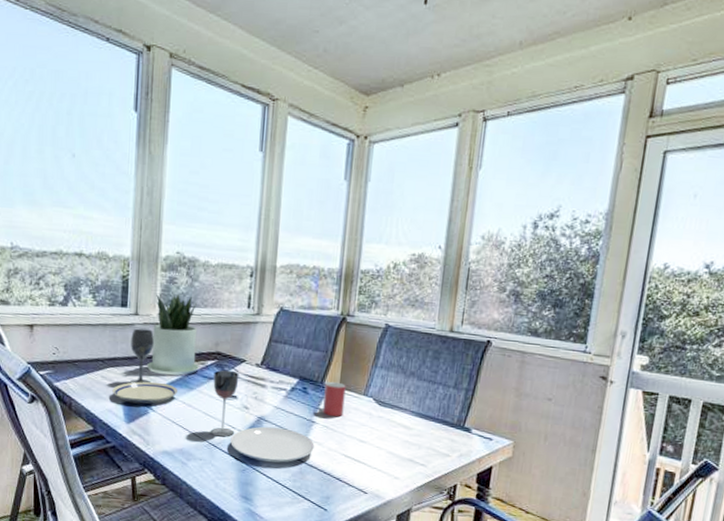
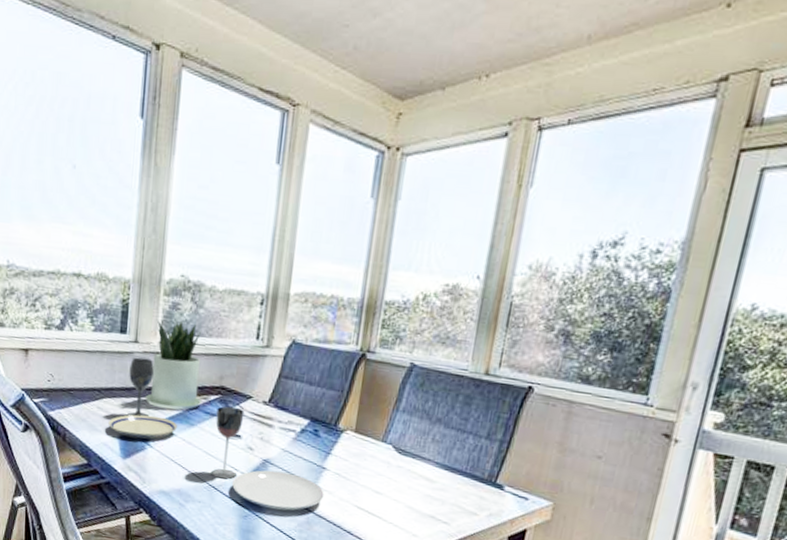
cup: present [323,381,346,417] -> none [335,424,363,464]

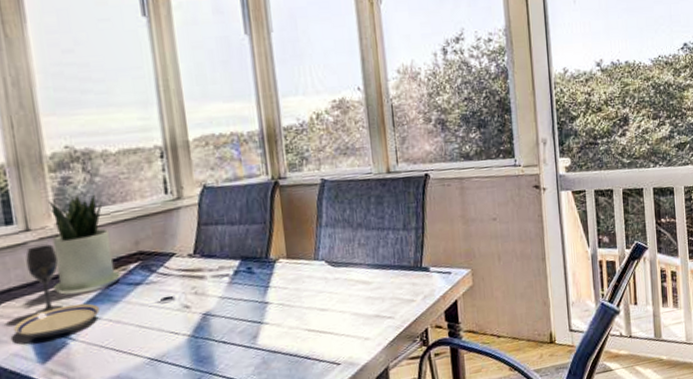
wineglass: present [212,406,245,479] -> none [140,268,178,349]
plate: present [232,470,324,511] -> none [176,318,274,364]

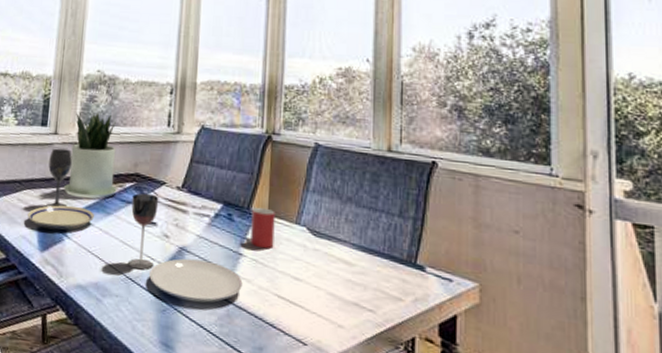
wineglass: none [140,268,178,349] -> present [128,193,159,270]
plate: none [176,318,274,364] -> present [149,258,243,303]
cup: none [271,252,297,292] -> present [250,207,275,249]

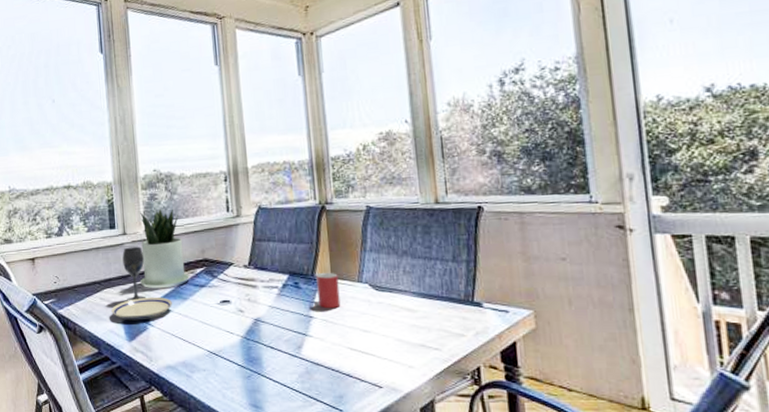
wineglass: present [128,193,159,270] -> none [204,275,233,344]
plate: present [149,258,243,303] -> none [231,327,317,366]

